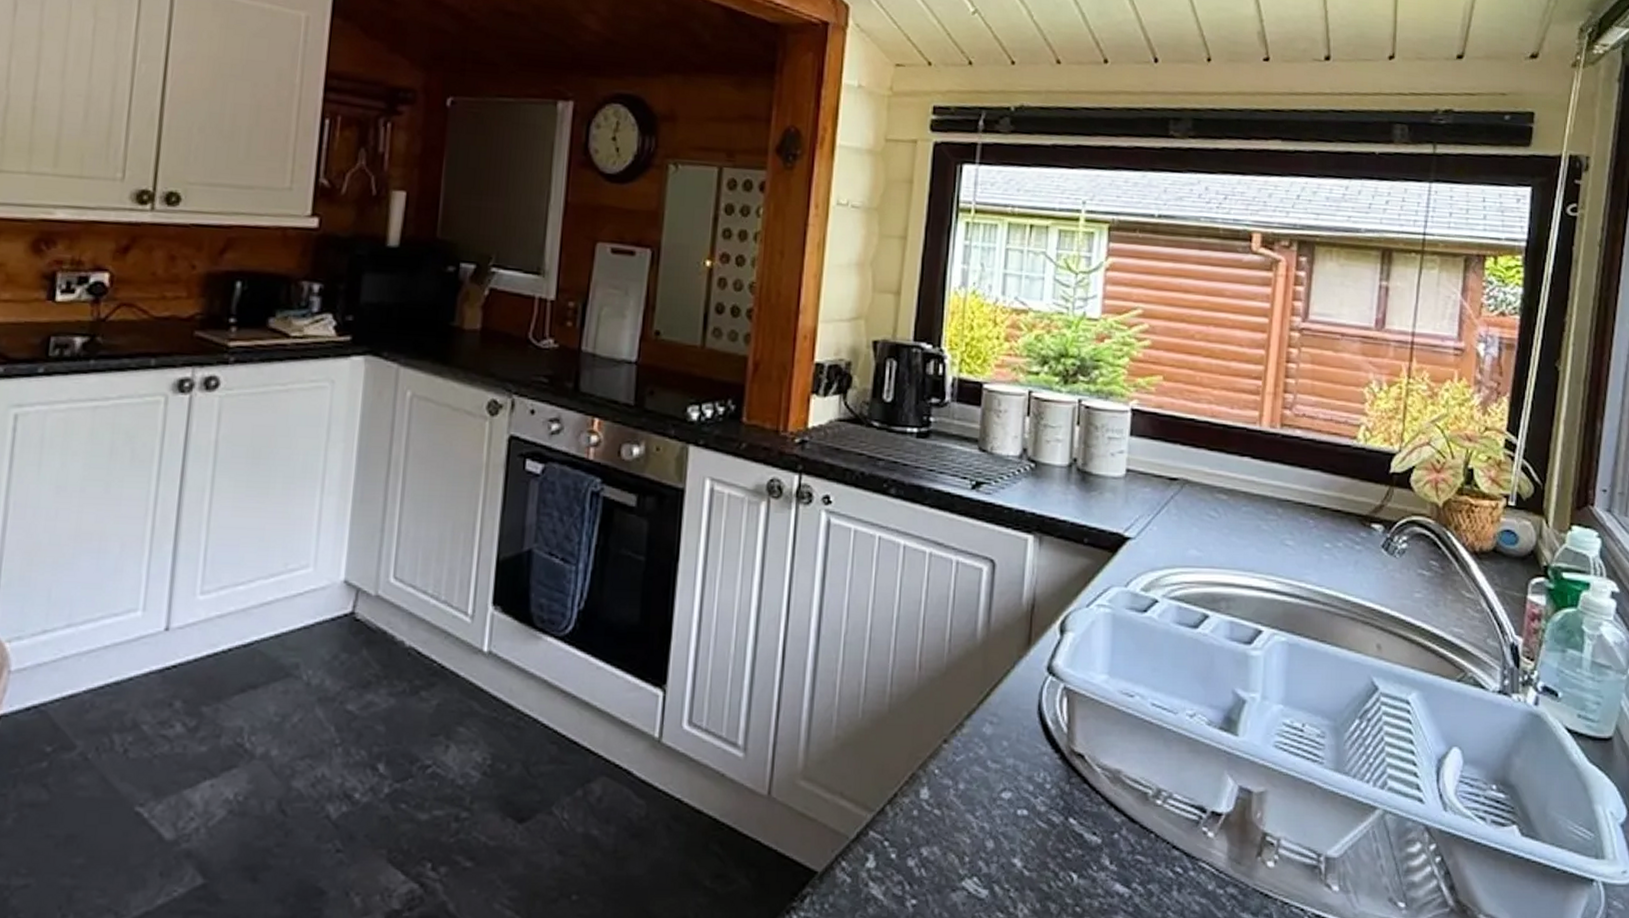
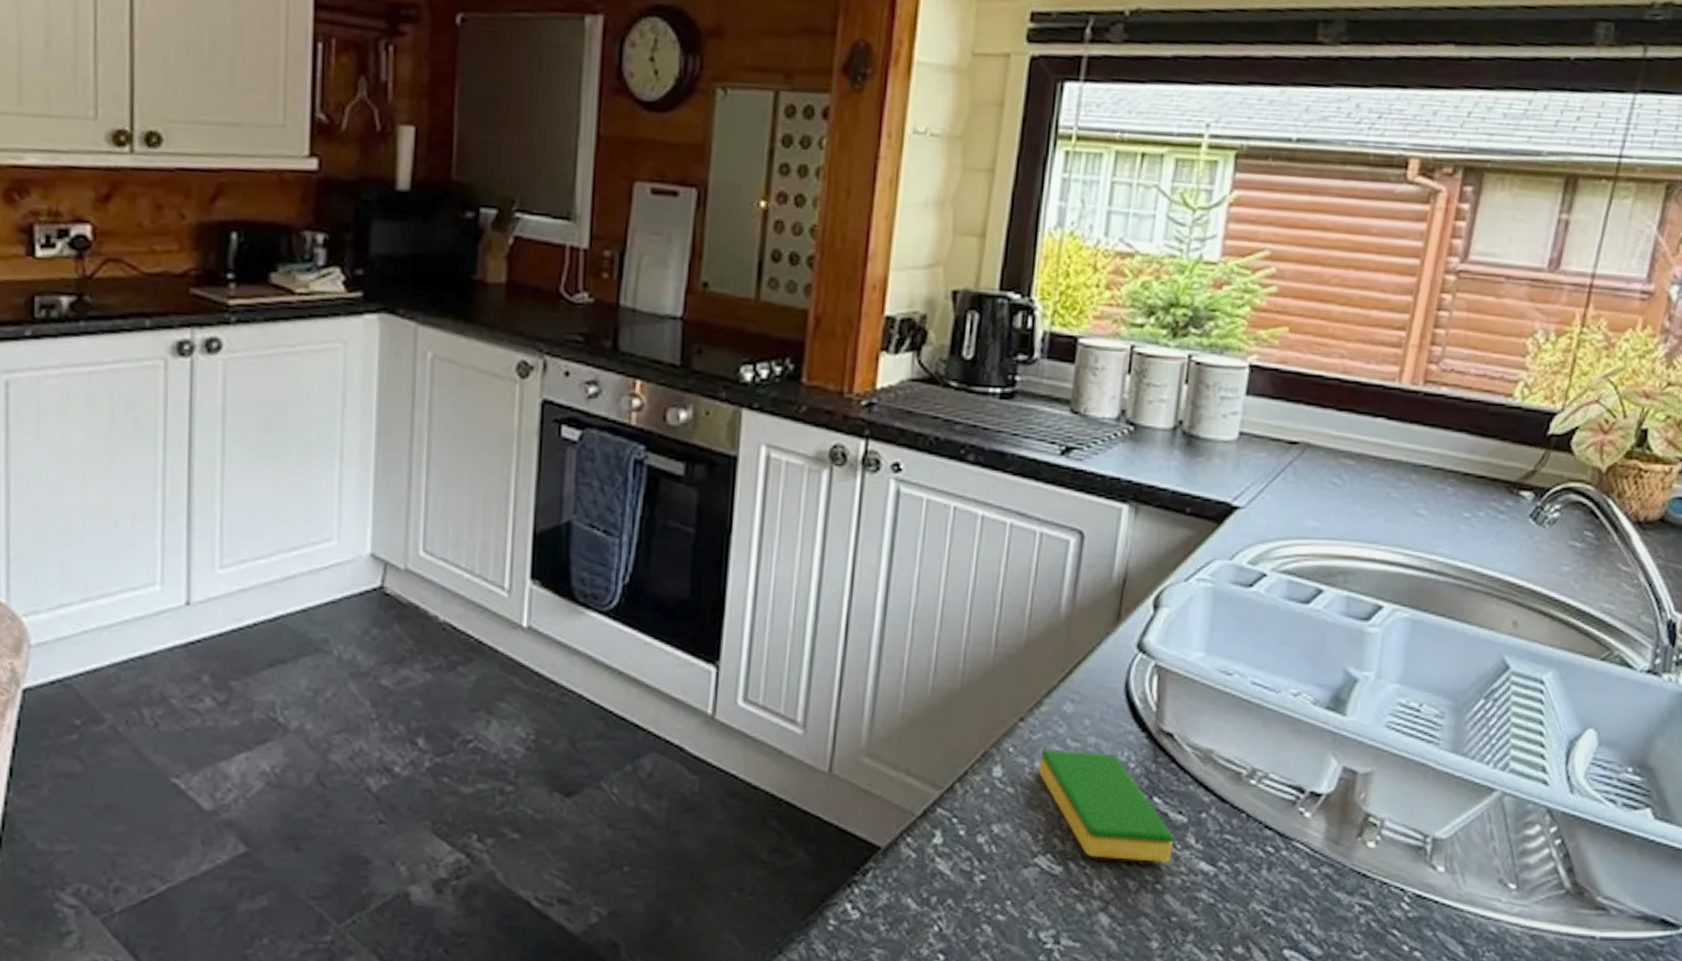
dish sponge: none [962,770,1091,885] -> present [1038,749,1175,863]

